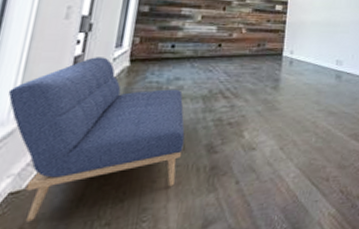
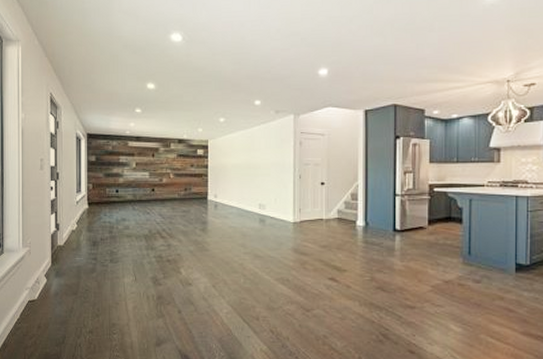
sofa: present [7,57,185,222] -> none [16,201,135,323]

